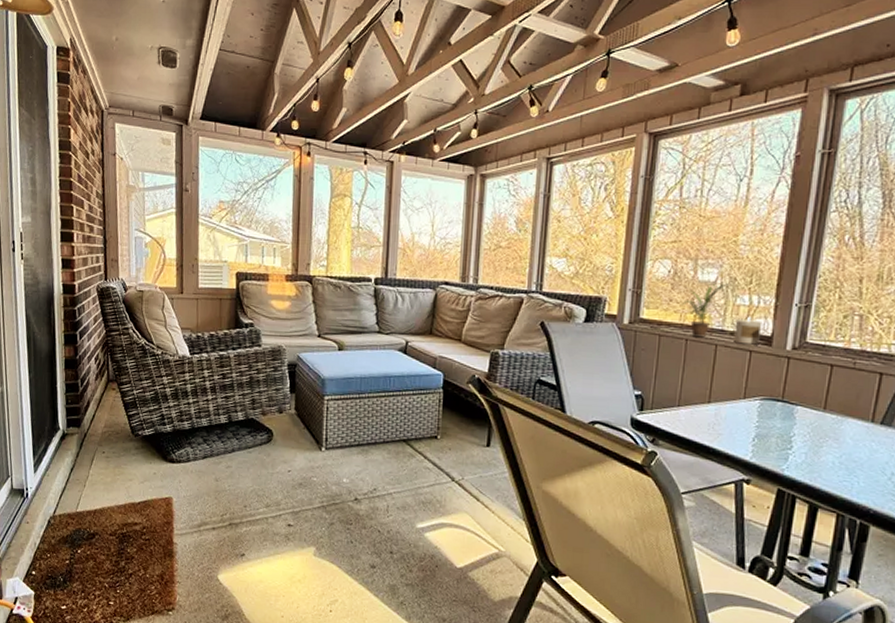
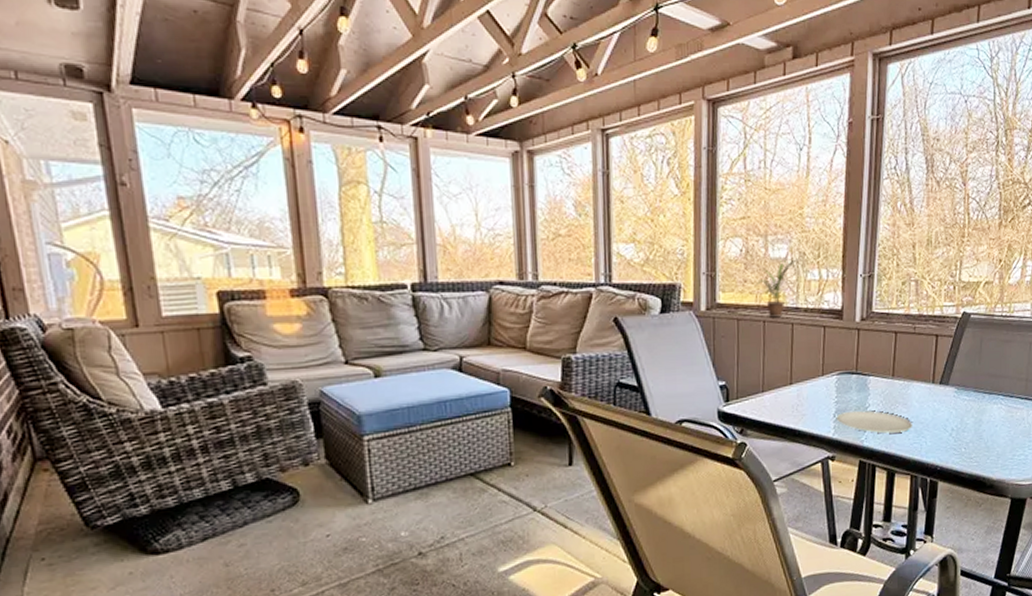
candle: present [734,316,762,345] -> none [808,290,833,320]
plate: none [756,438,843,468] -> present [837,411,912,434]

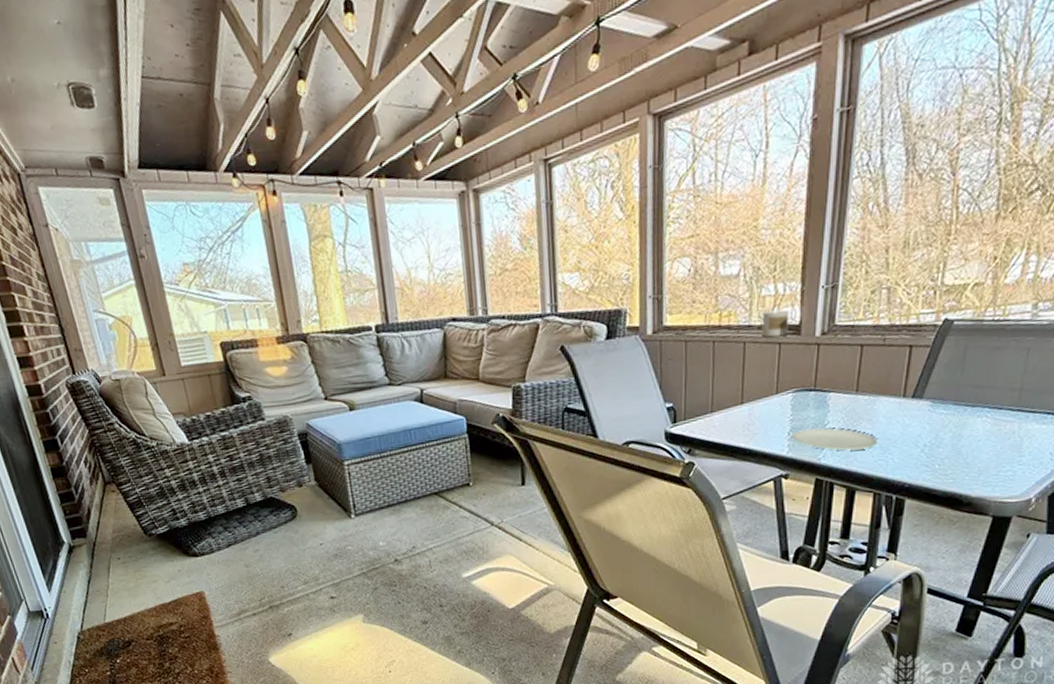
potted plant: present [755,259,801,318] -> none [705,274,755,338]
candle: none [808,290,833,320] -> present [762,306,790,338]

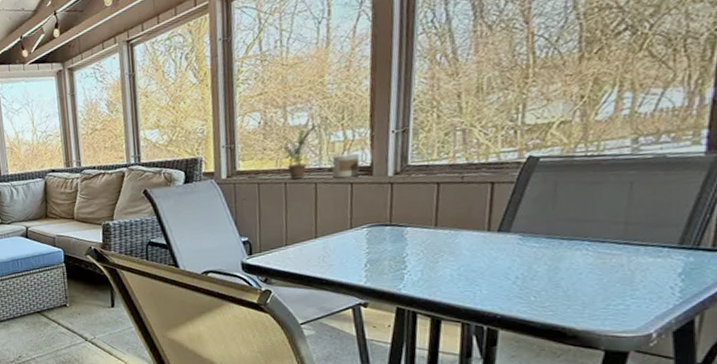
potted plant: none [705,274,755,338] -> present [275,123,323,180]
plate: present [792,428,877,451] -> none [369,260,462,282]

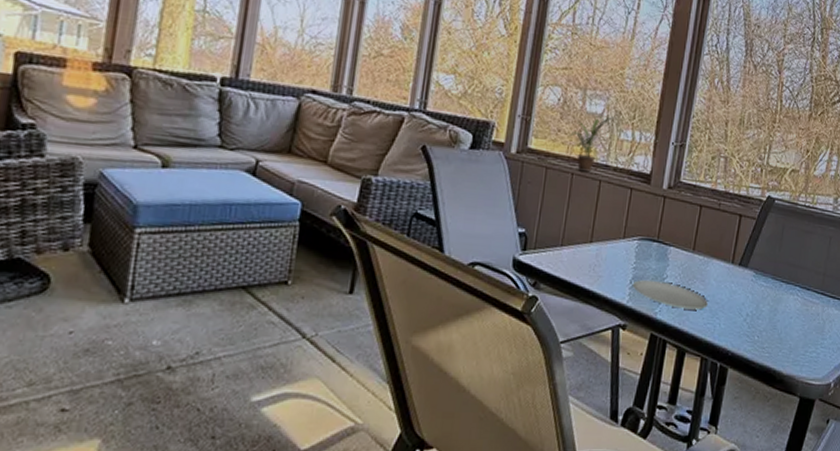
candle: present [332,150,360,179] -> none [617,152,643,182]
plate: none [369,260,462,282] -> present [633,280,708,310]

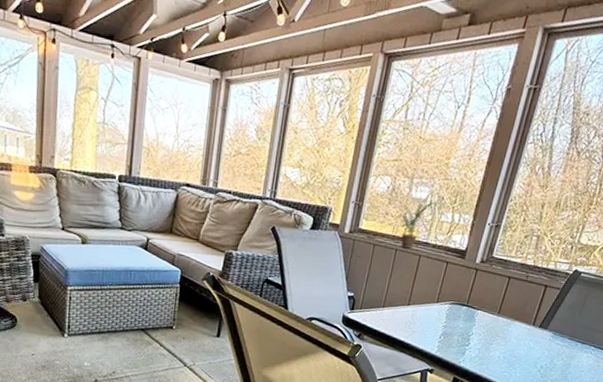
plate: present [633,280,708,310] -> none [442,336,507,361]

